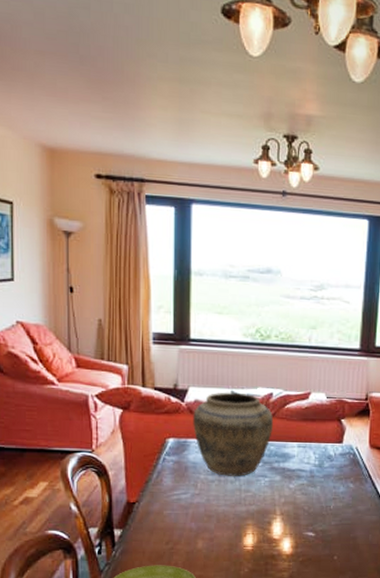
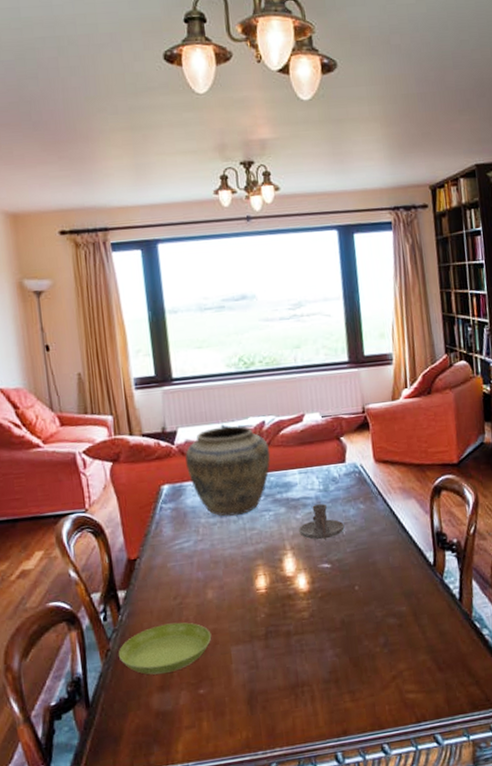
candle holder: none [290,478,333,510] -> present [299,504,345,540]

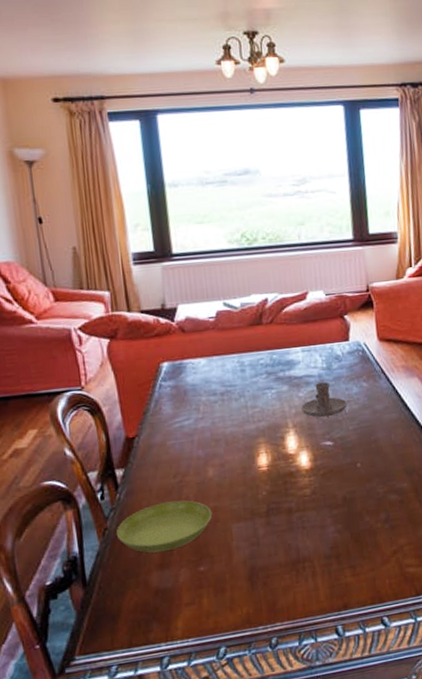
vase: present [185,425,271,517] -> none [185,303,274,394]

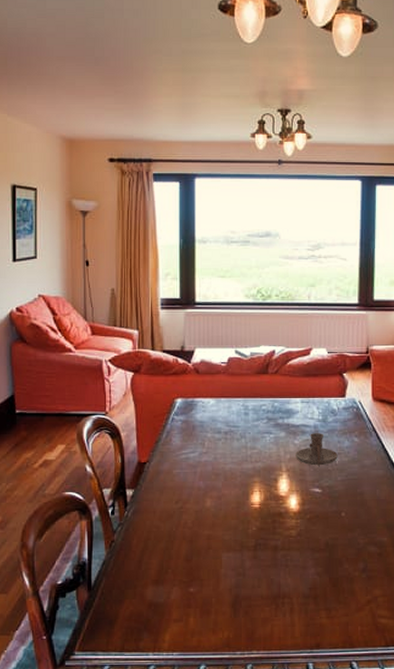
saucer: present [116,500,213,553] -> none [121,524,206,569]

